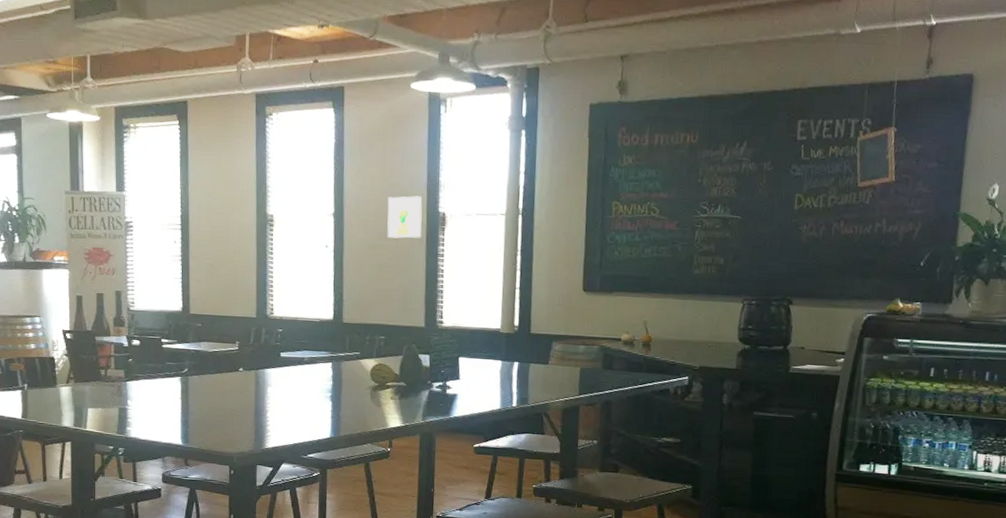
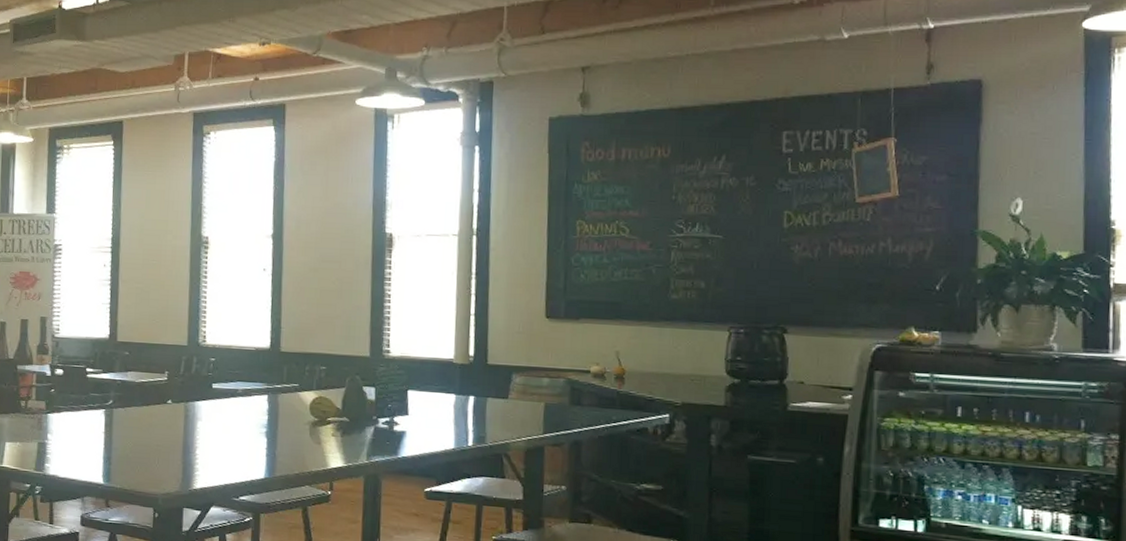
wall art: present [387,196,423,239] -> none [329,216,368,261]

